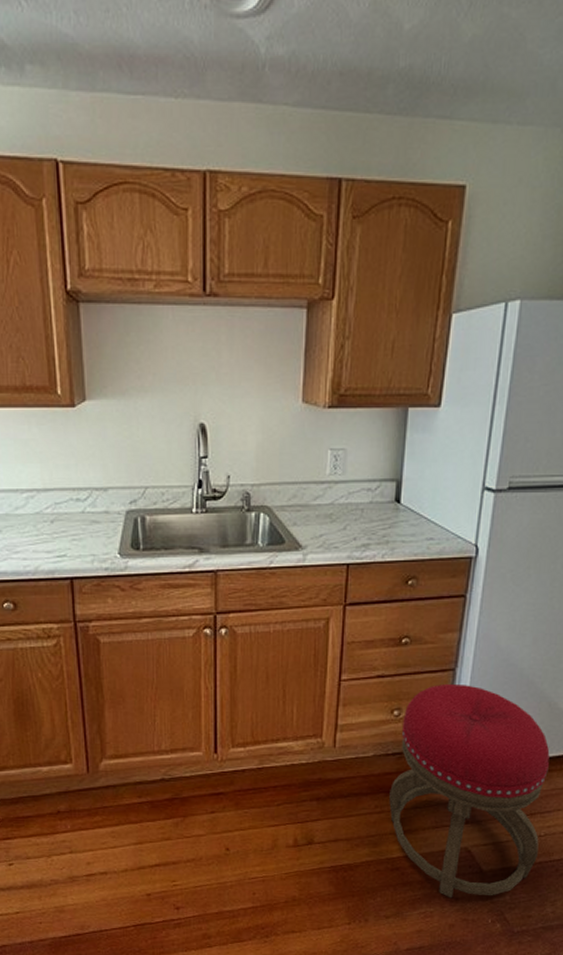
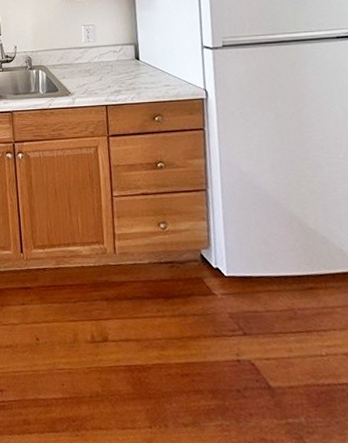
stool: present [389,683,550,899] -> none [168,202,325,416]

